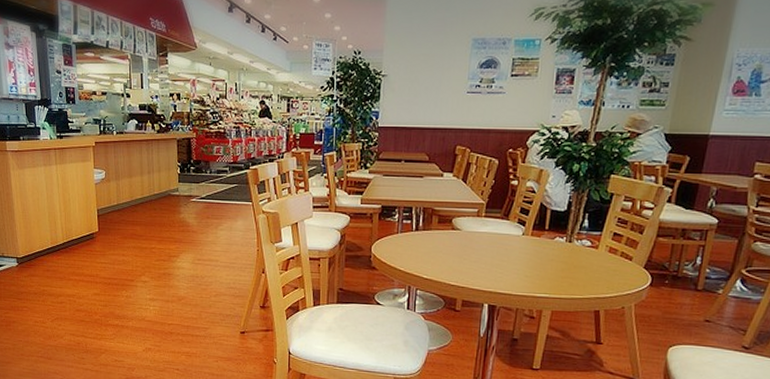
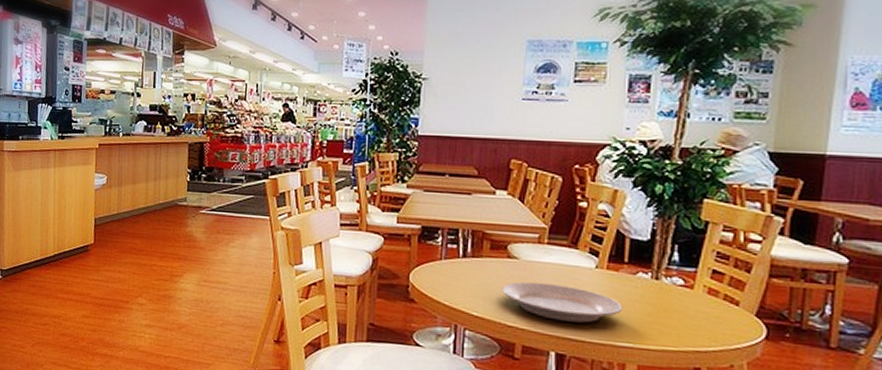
plate: none [447,248,543,280] -> present [502,282,623,323]

